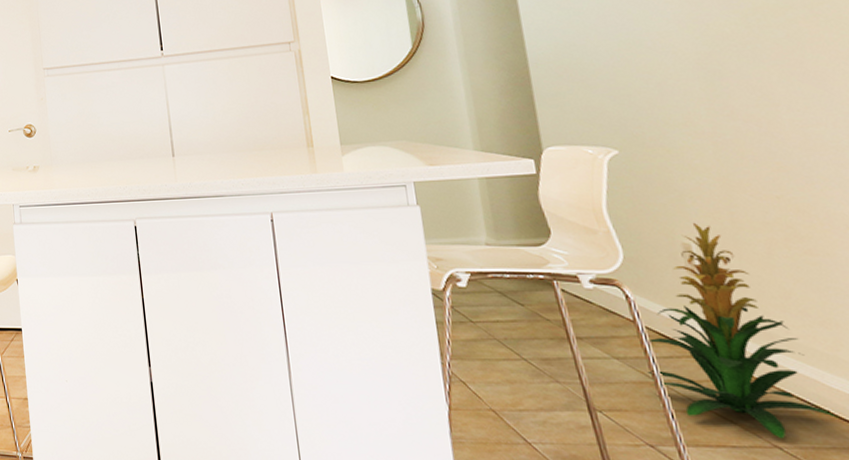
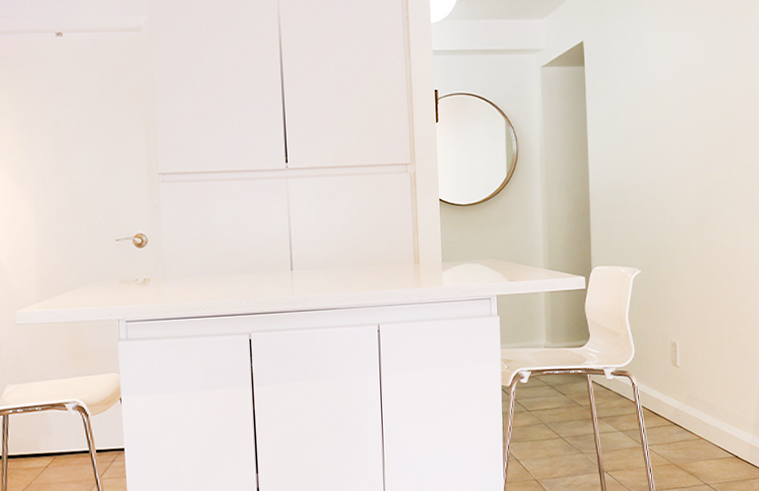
indoor plant: present [647,222,839,439] -> none [639,326,742,479]

